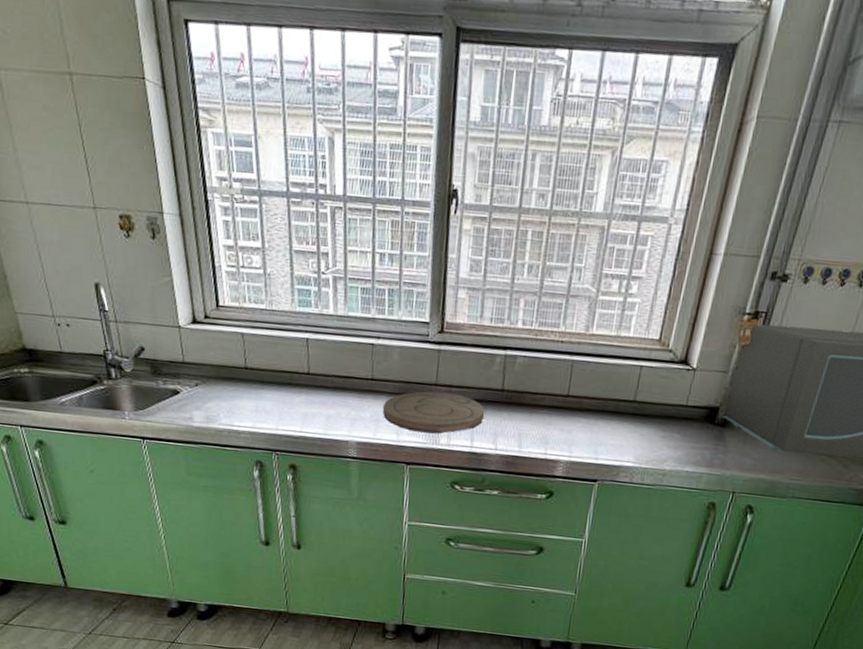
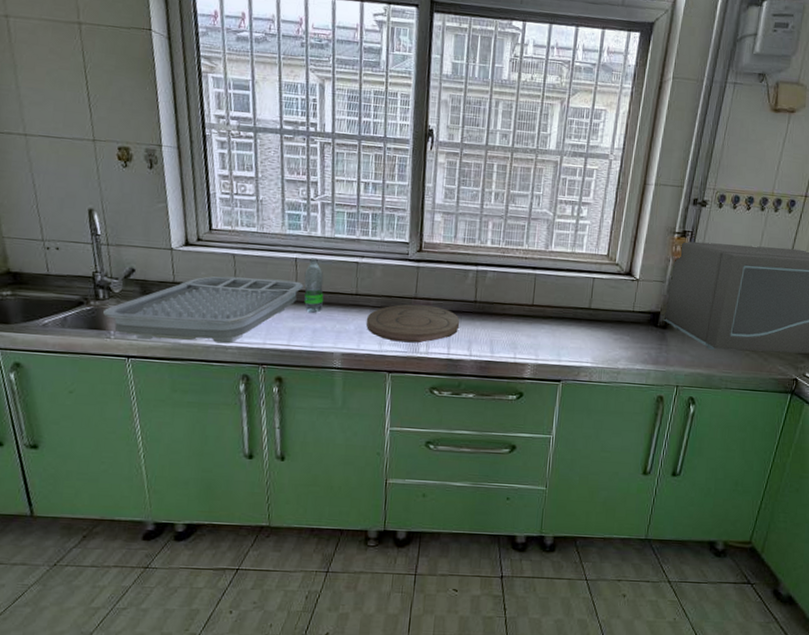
dish rack: none [117,356,316,429] -> present [103,276,303,344]
bottle: none [316,338,338,399] -> present [303,258,324,314]

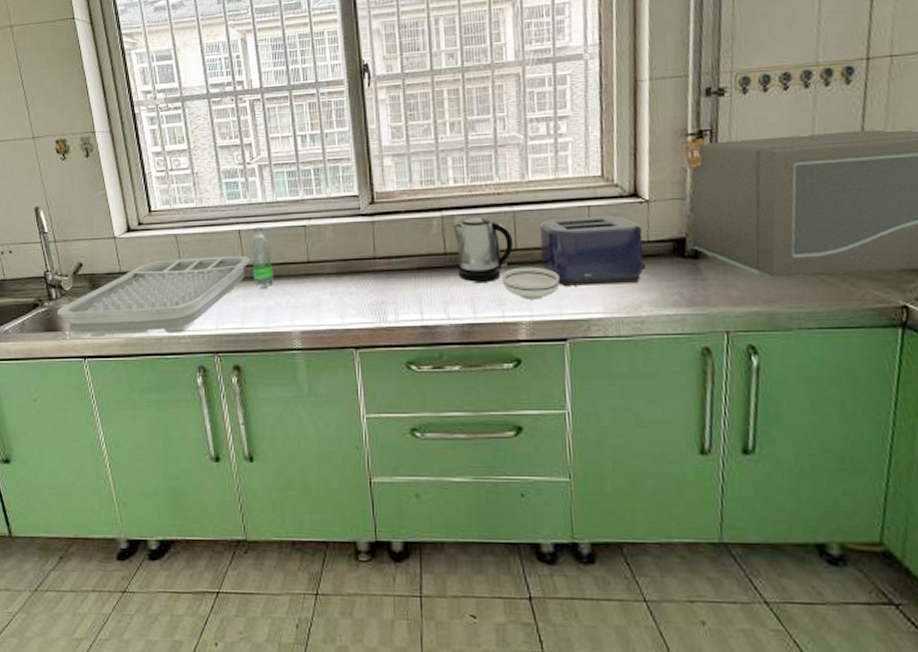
cutting board: present [366,304,460,343] -> none [322,265,431,312]
kettle: none [483,274,532,329] -> present [454,216,514,282]
bowl: none [518,319,564,347] -> present [502,266,561,300]
toaster: none [550,284,631,342] -> present [539,215,645,286]

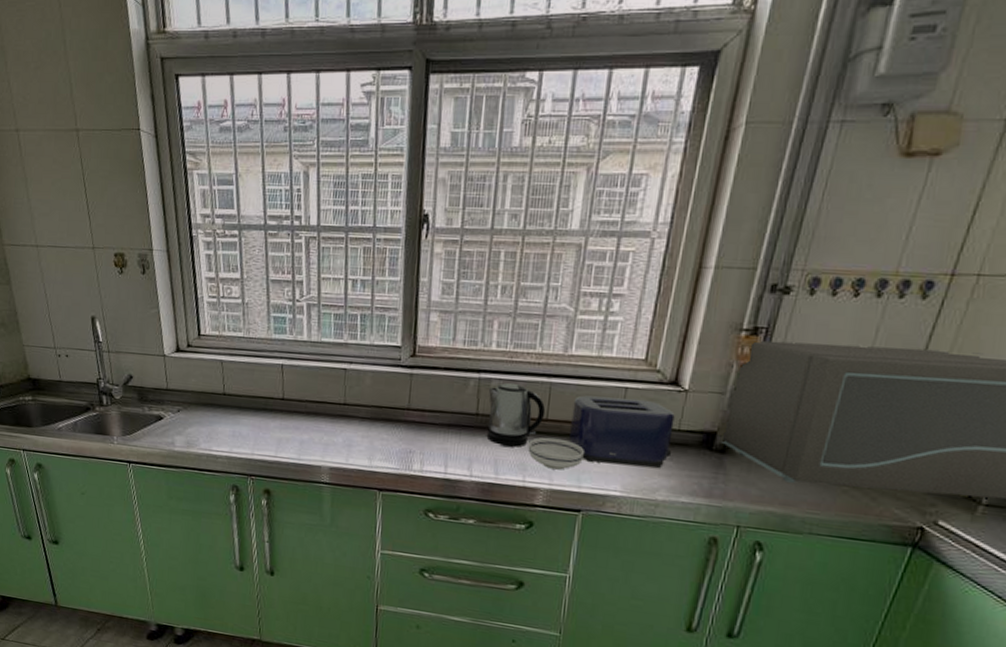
dish rack: present [57,255,250,338] -> none [107,383,290,454]
bottle: present [250,227,275,290] -> none [290,364,311,424]

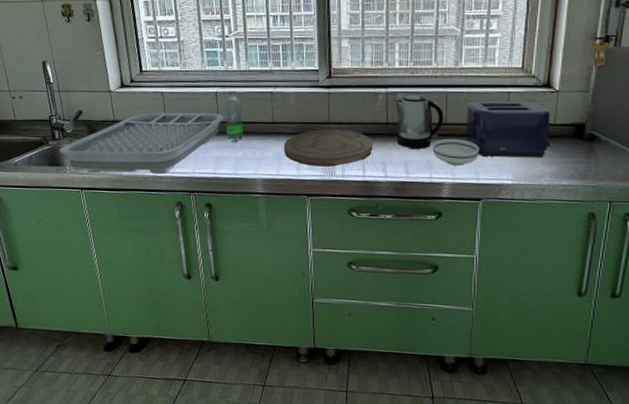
dish rack: none [107,383,290,454] -> present [60,112,224,174]
bottle: none [290,364,311,424] -> present [224,91,244,143]
cutting board: none [355,415,459,459] -> present [283,129,374,167]

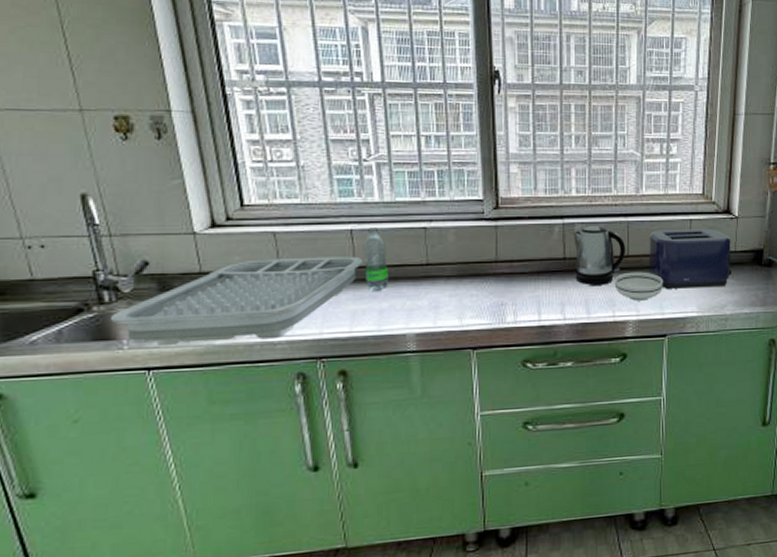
cutting board: present [283,129,374,167] -> none [441,268,550,313]

